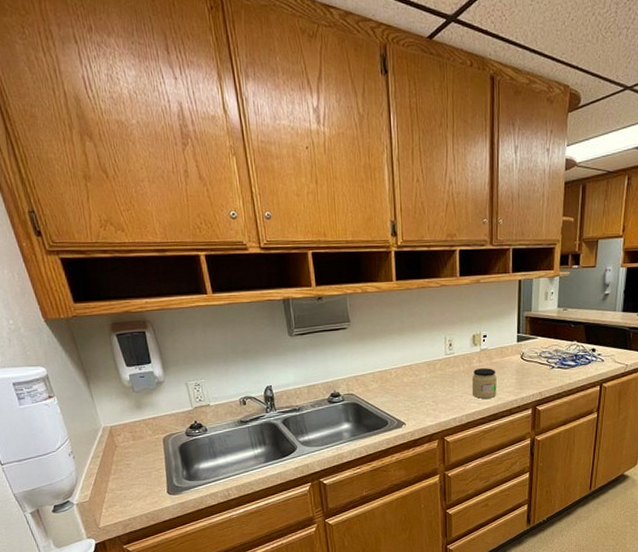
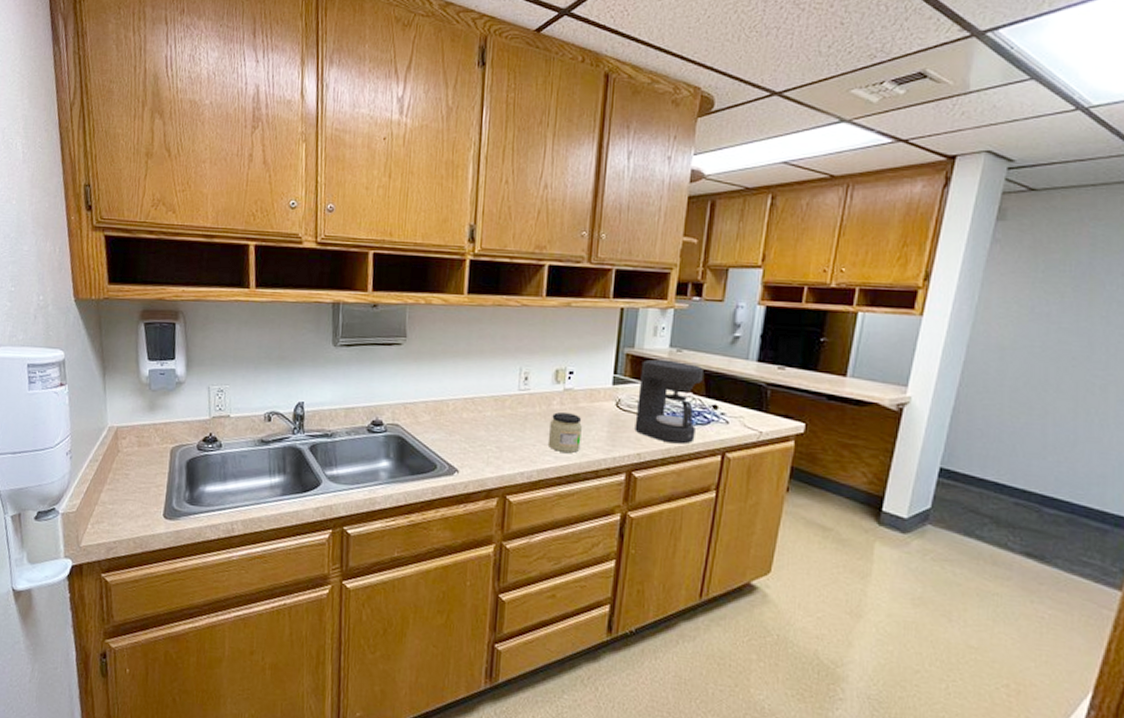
coffee maker: none [536,317,584,382] -> present [635,359,703,445]

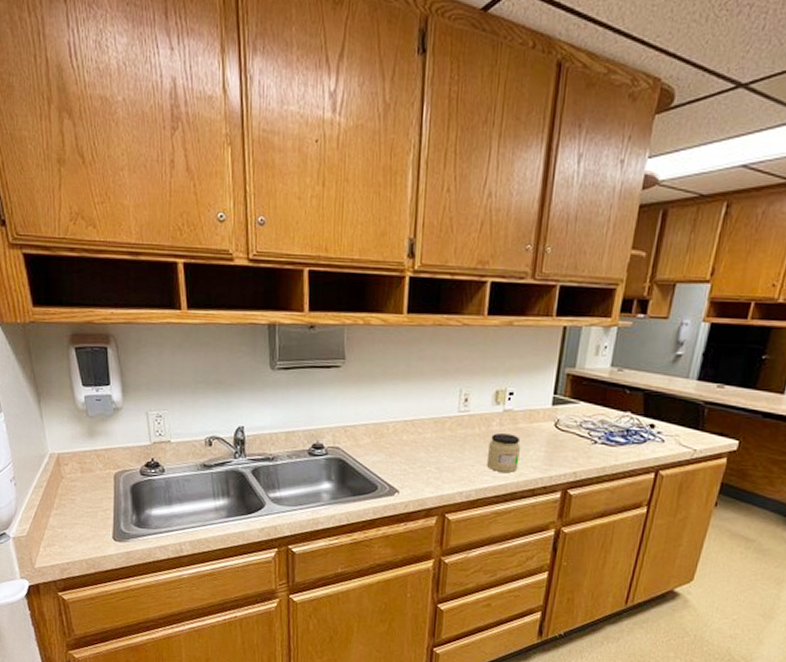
coffee maker: present [635,359,703,445] -> none [572,379,643,463]

